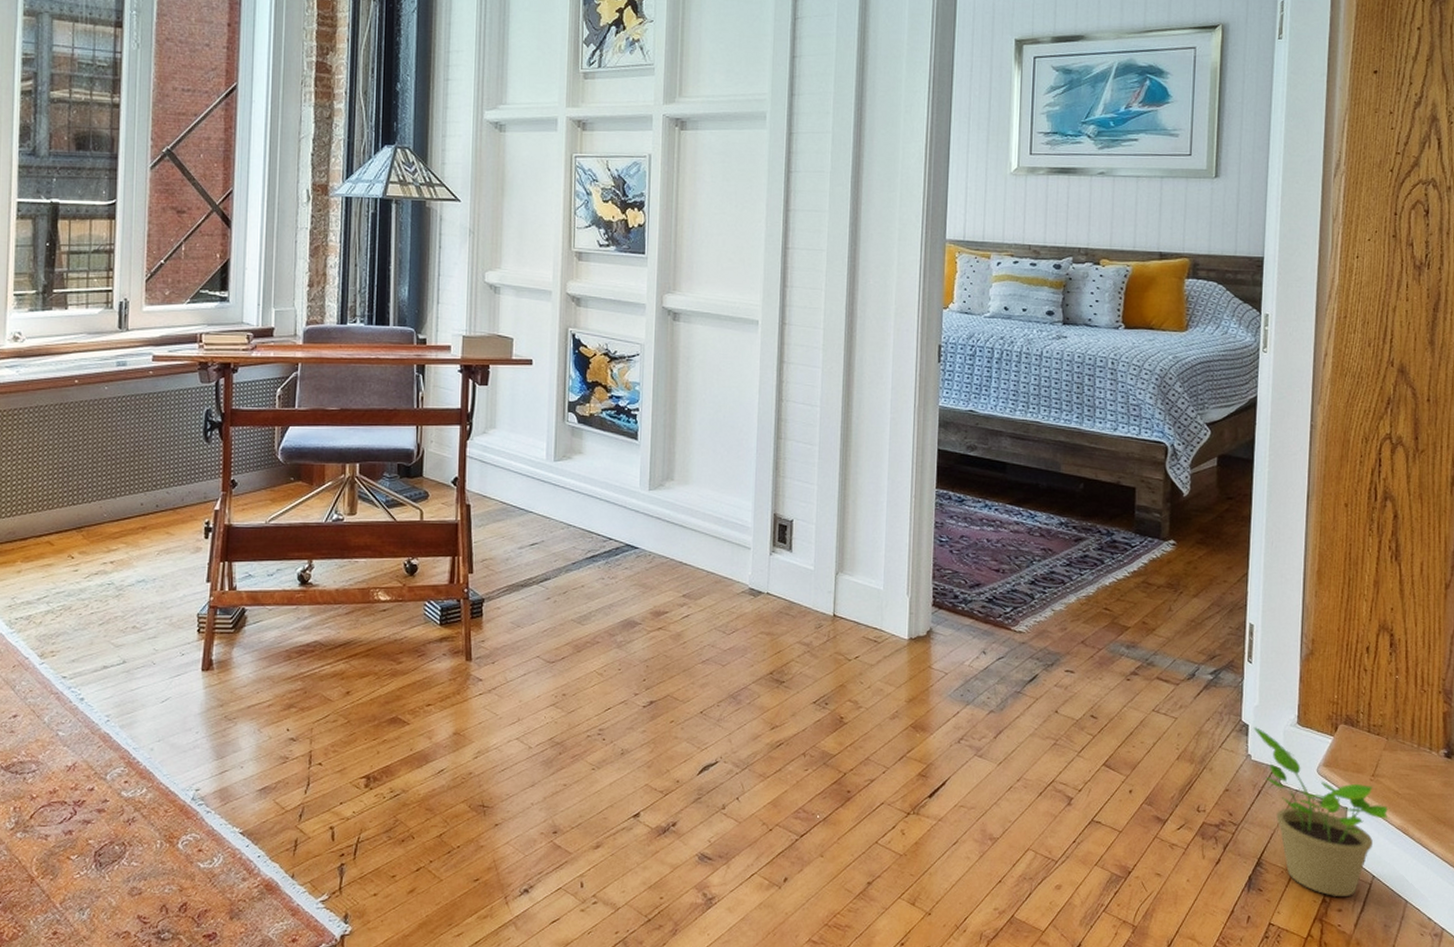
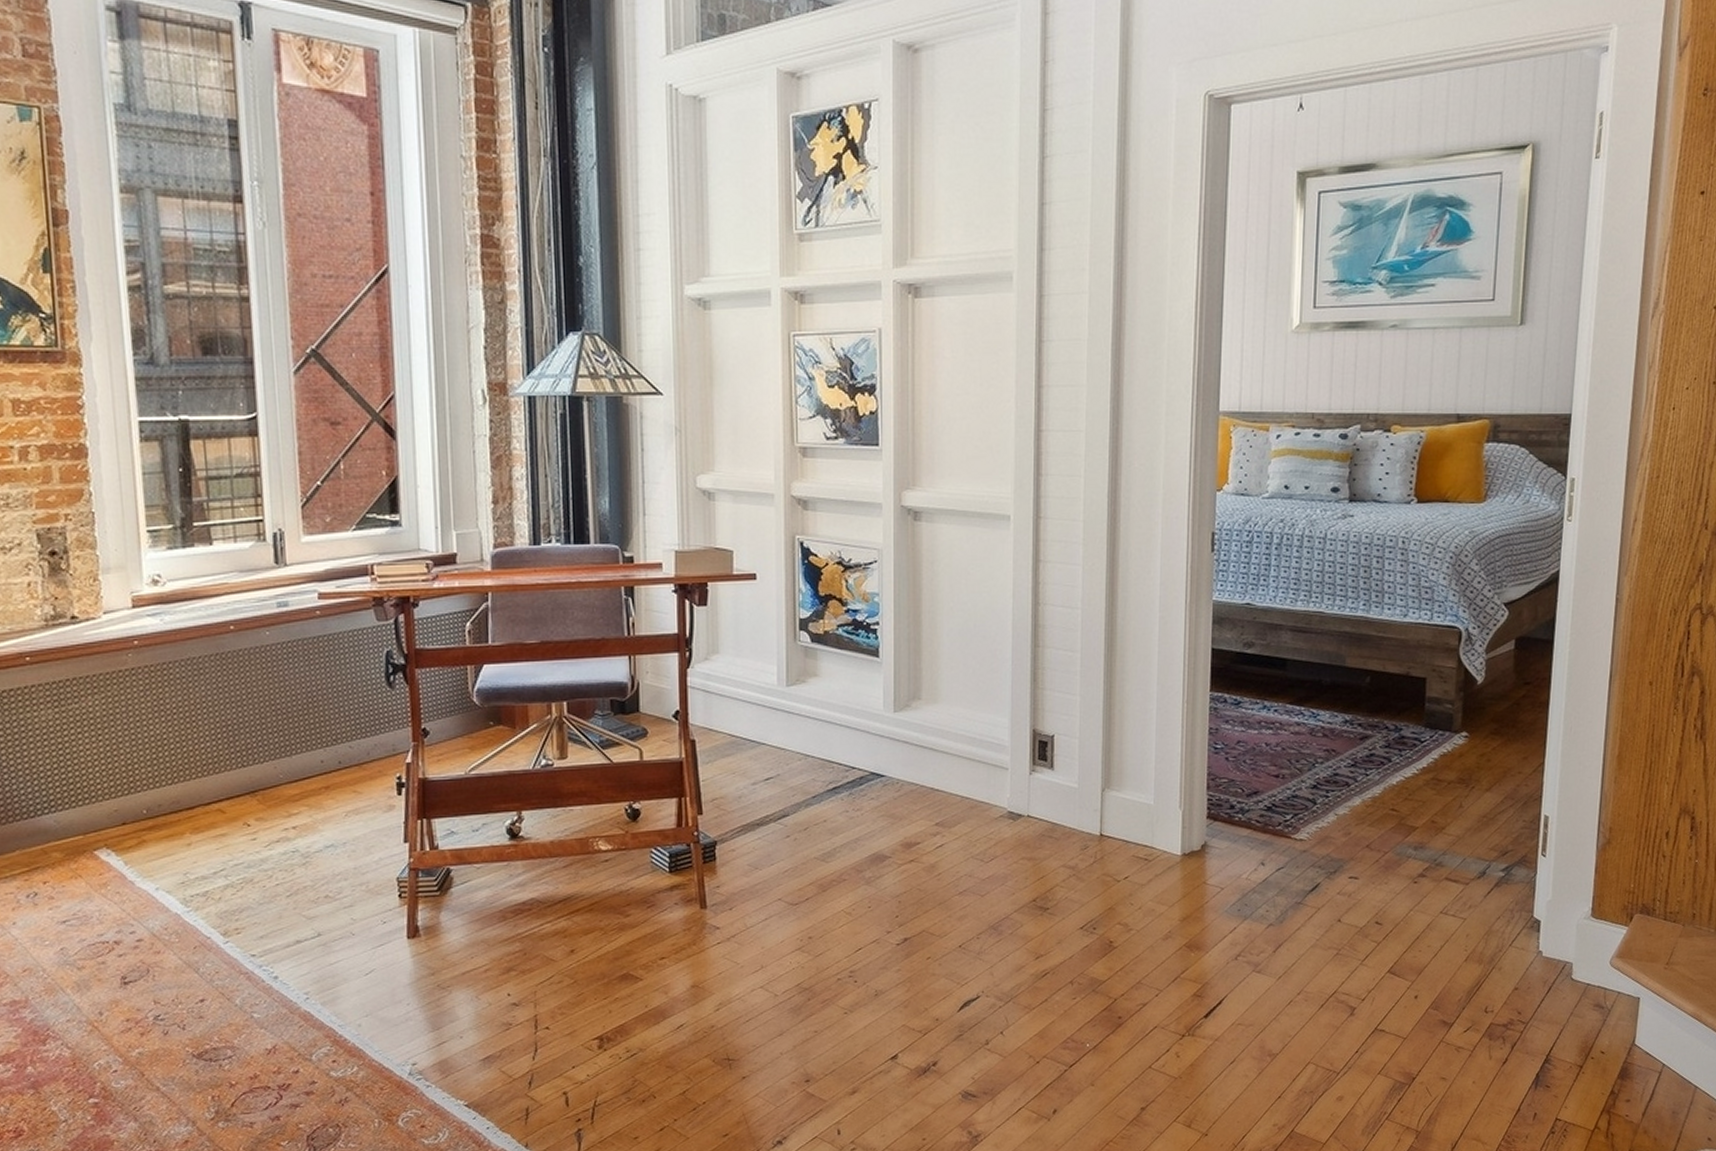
potted plant: present [1253,727,1390,896] -> none [1545,922,1684,1087]

